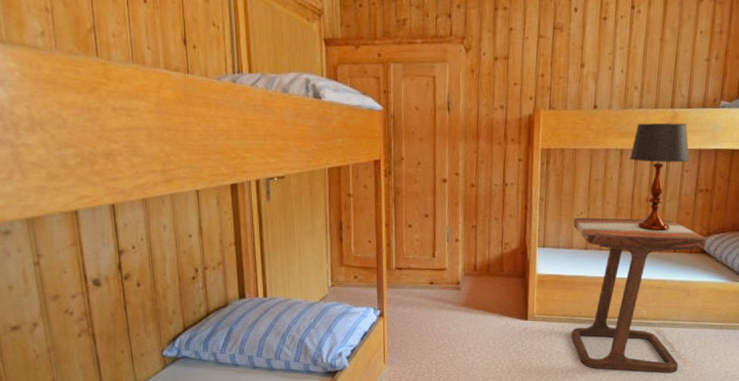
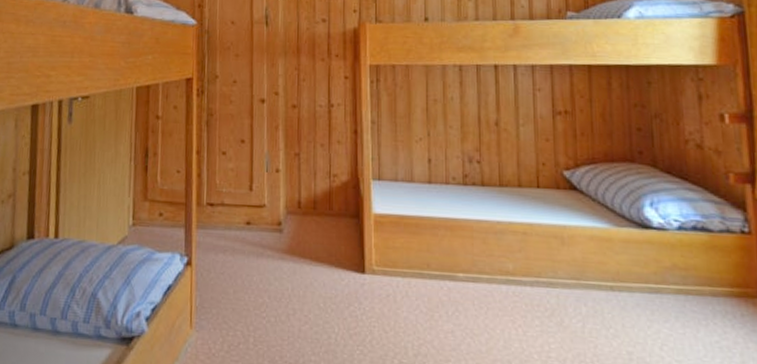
side table: present [571,217,707,373] -> none [412,144,584,353]
table lamp: present [630,122,690,232] -> none [471,35,541,162]

